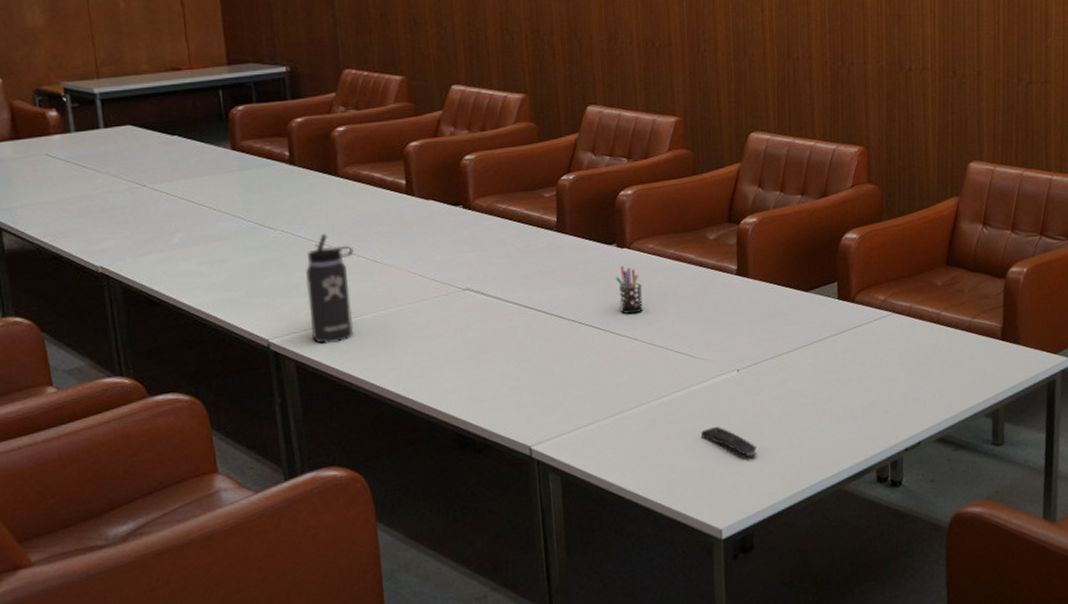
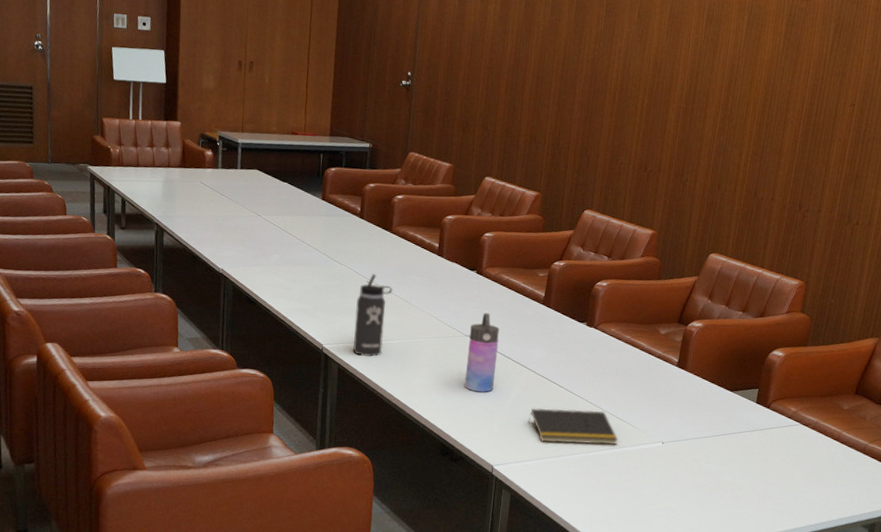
water bottle: none [467,255,513,358] -> present [465,312,499,392]
notepad: none [565,348,684,402] -> present [528,408,619,445]
pen holder: present [616,266,643,315] -> none [580,341,600,381]
remote control: present [701,426,757,456] -> none [624,483,666,513]

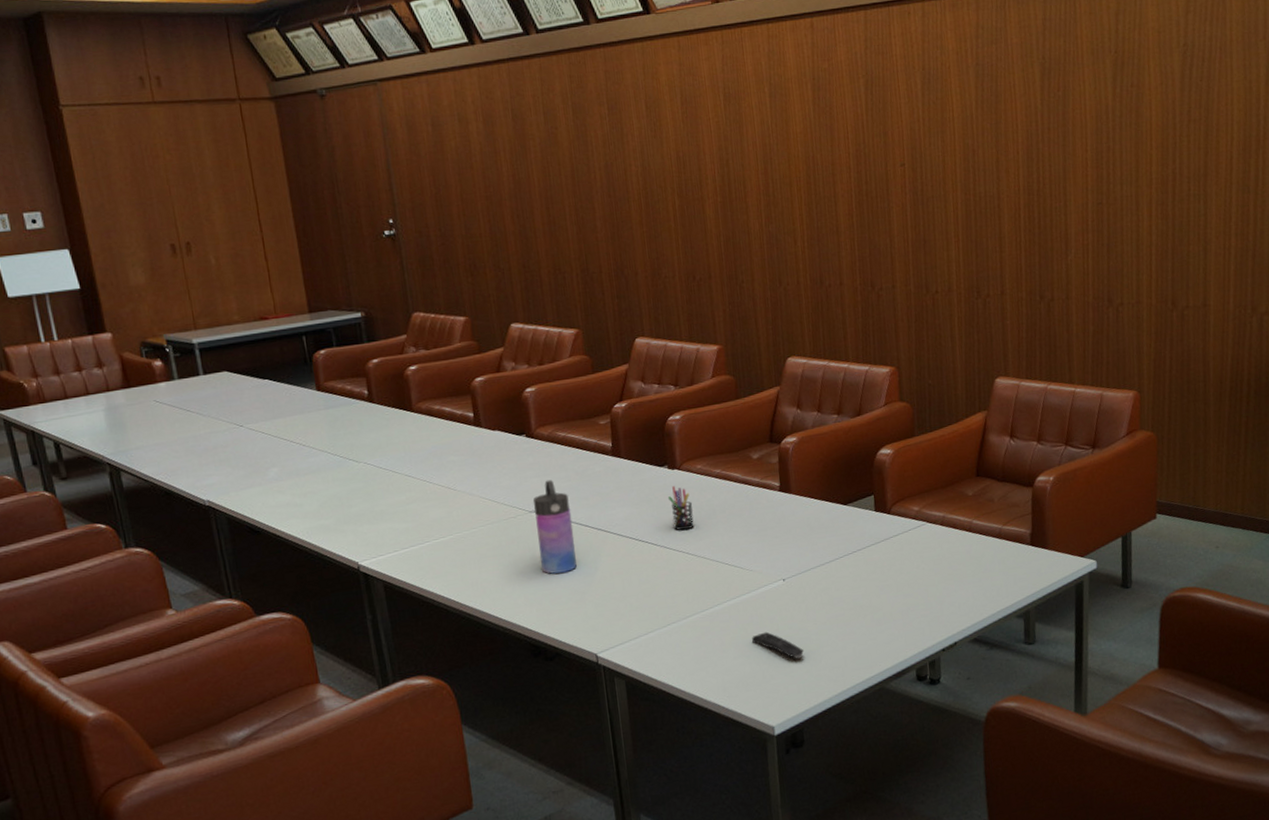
thermos bottle: present [352,274,393,358] -> none [388,465,434,565]
notepad: present [528,408,619,445] -> none [625,561,734,612]
pen holder: none [580,341,600,381] -> present [668,486,694,531]
remote control: none [624,483,666,513] -> present [752,631,804,659]

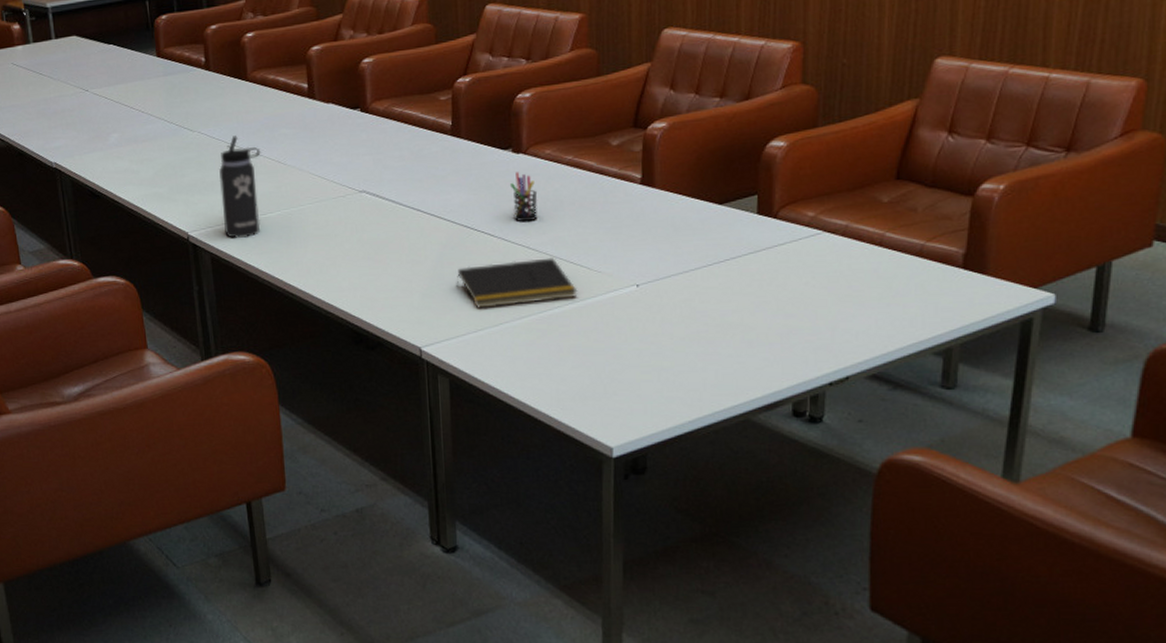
thermos bottle: none [388,465,434,565] -> present [219,136,261,239]
water bottle: present [533,479,577,574] -> none [363,158,406,259]
notepad: none [625,561,734,612] -> present [456,257,578,308]
remote control: present [752,631,804,659] -> none [595,342,655,376]

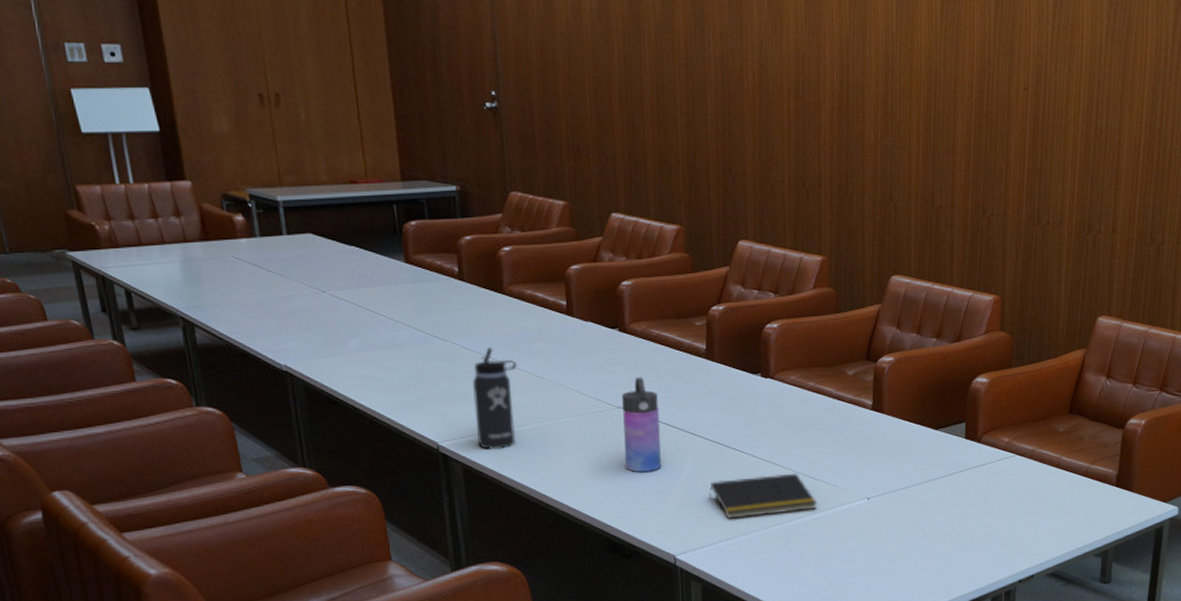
water bottle: none [363,158,406,259] -> present [621,377,662,472]
pen holder: present [510,172,538,222] -> none [759,395,783,441]

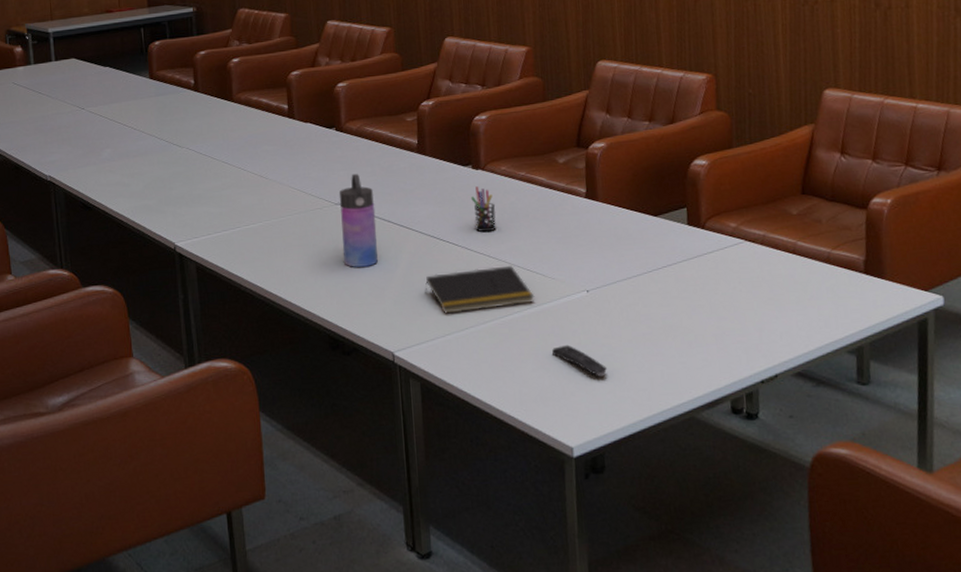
thermos bottle: present [473,348,517,450] -> none [206,152,245,249]
pen holder: none [759,395,783,441] -> present [471,186,496,233]
remote control: none [832,548,882,578] -> present [552,344,607,377]

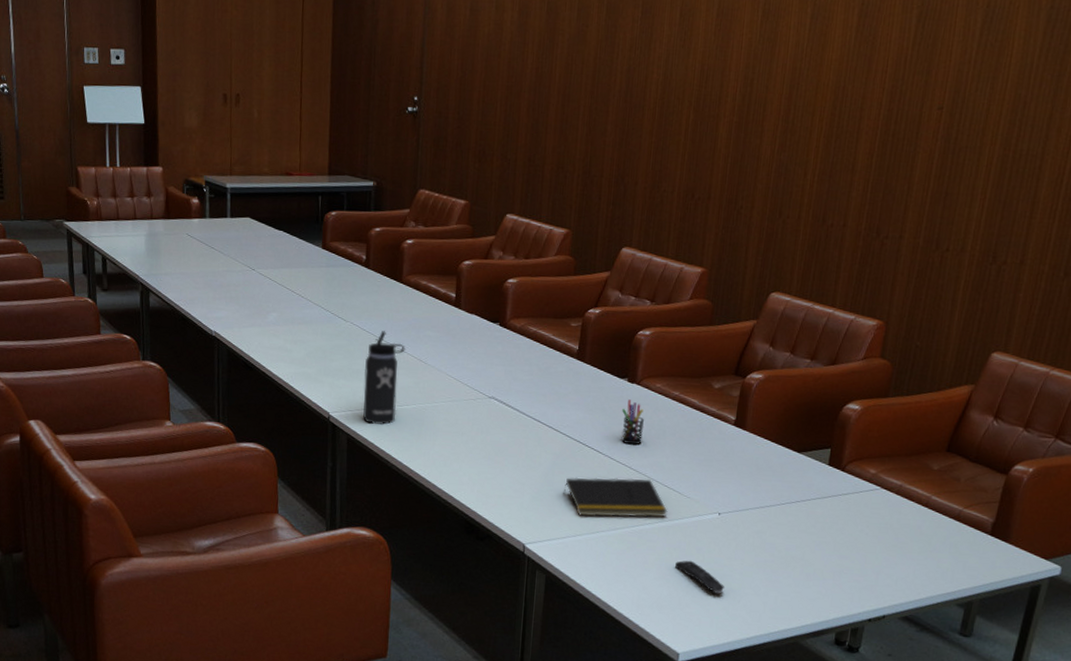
thermos bottle: none [206,152,245,249] -> present [362,331,405,426]
water bottle: present [339,173,378,267] -> none [490,370,528,461]

